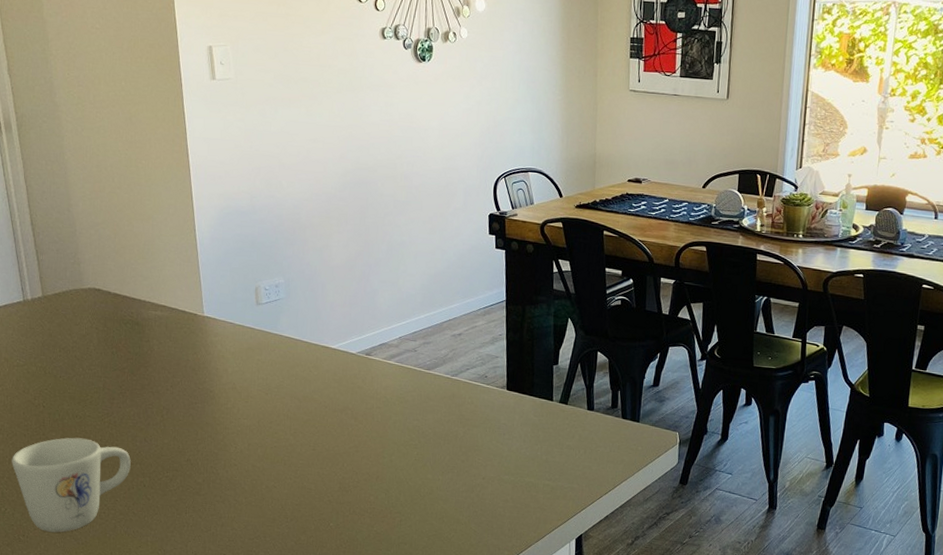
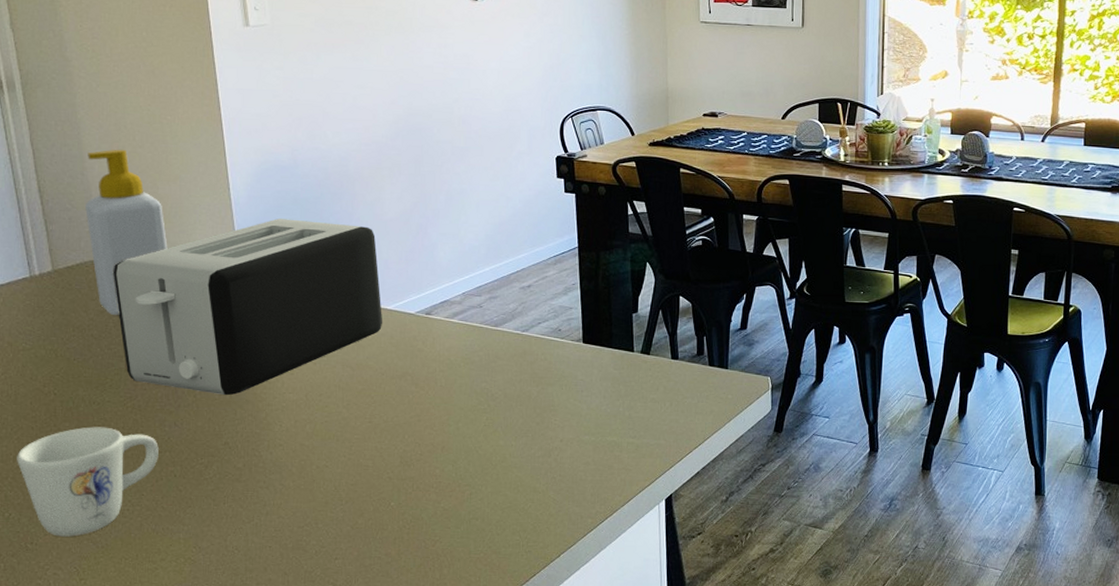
soap bottle: none [71,189,141,339] -> present [85,149,168,315]
toaster: none [93,259,327,418] -> present [112,218,382,396]

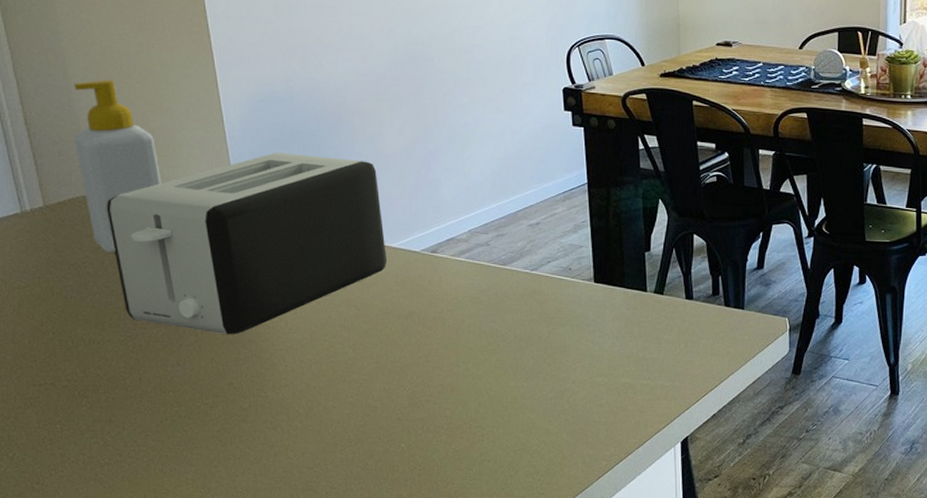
mug: present [17,427,159,537] -> none [18,366,162,477]

